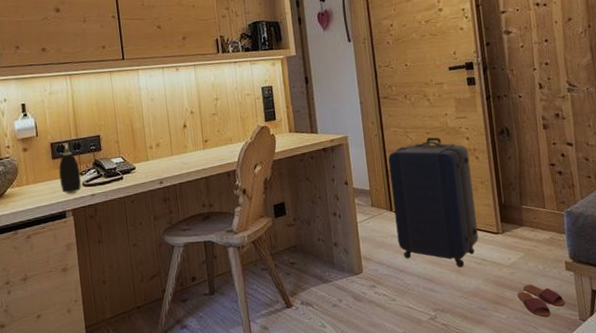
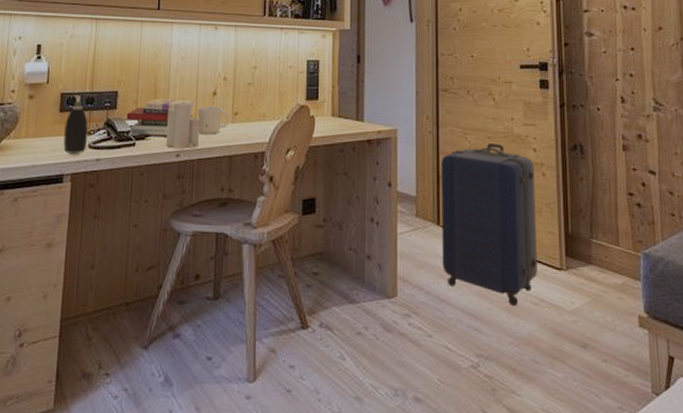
books: none [111,134,169,170] -> present [126,98,195,137]
candle: none [146,134,178,178] -> present [165,99,201,149]
mug: none [172,137,202,162] -> present [197,107,230,134]
slippers: present [517,284,565,317] -> none [578,338,636,382]

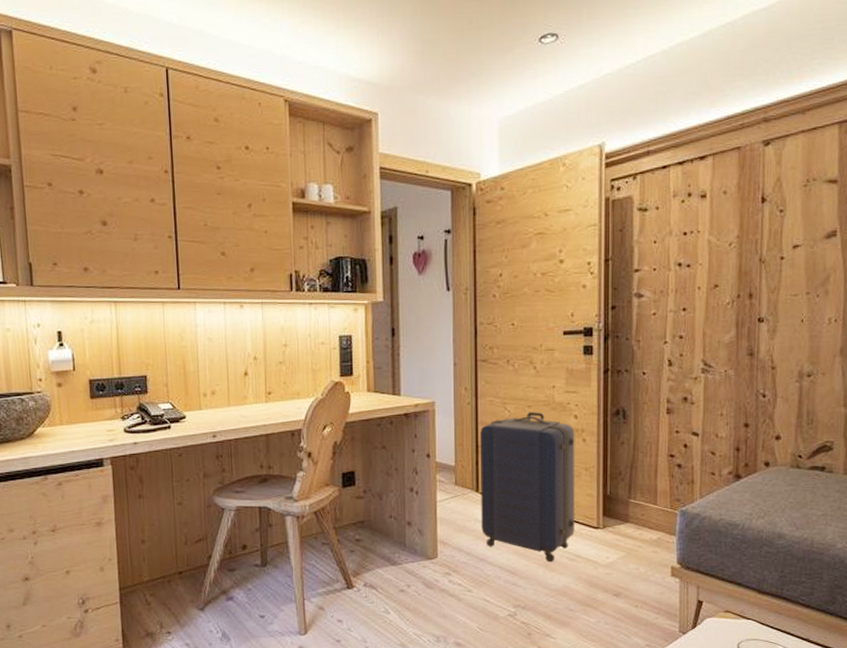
soap dispenser: present [63,95,89,153] -> none [96,381,123,438]
books: present [126,98,195,137] -> none [158,380,227,419]
candle: present [165,99,201,149] -> none [200,380,234,430]
mug: present [197,107,230,134] -> none [229,387,264,414]

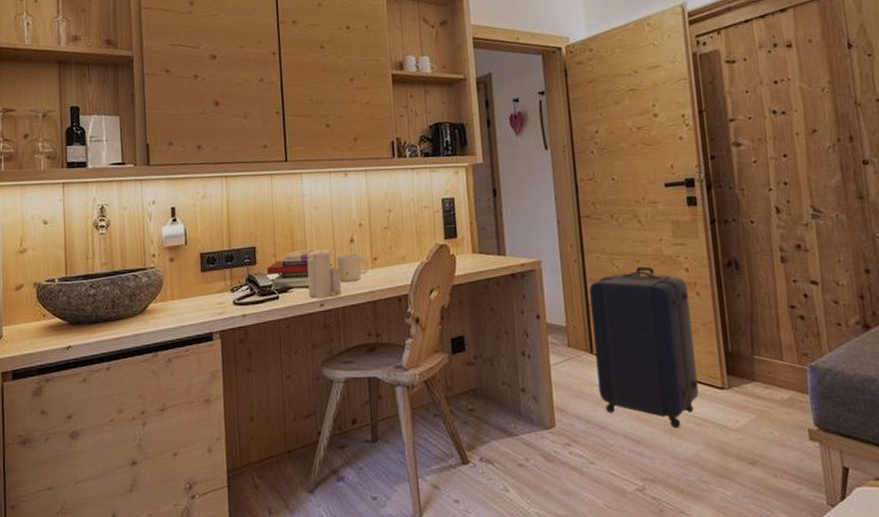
books: none [158,380,227,419] -> present [266,249,333,289]
candle: none [200,380,234,430] -> present [307,248,341,299]
mug: none [229,387,264,414] -> present [336,253,370,282]

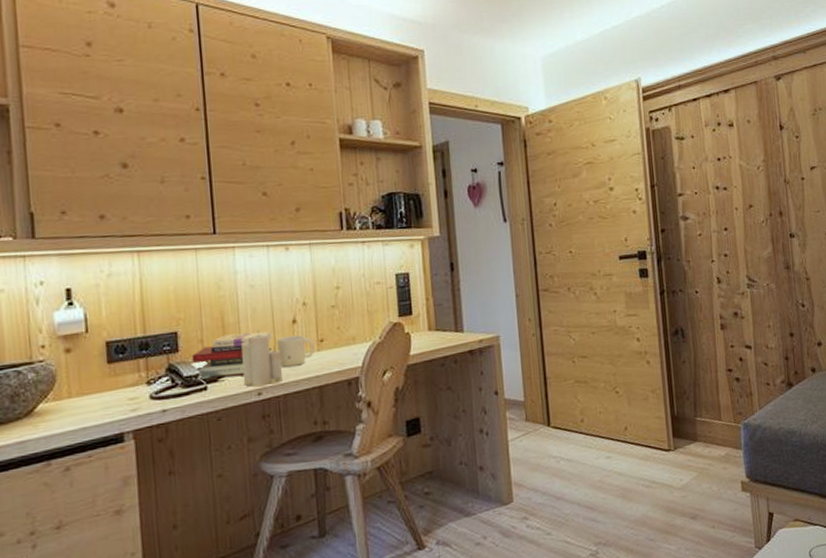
suitcase: present [589,266,699,429] -> none [547,337,648,493]

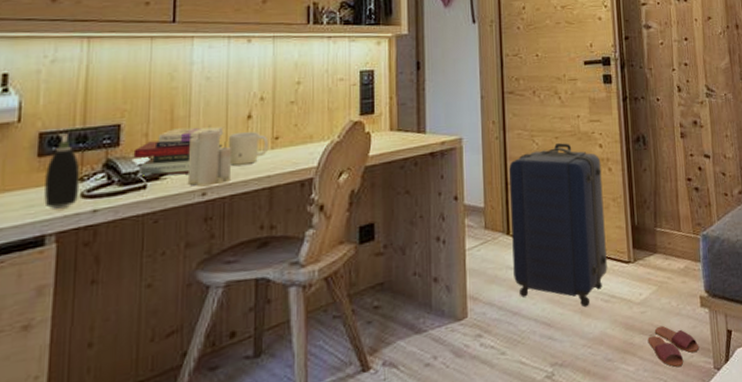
soap dispenser: none [115,341,149,409] -> present [44,133,81,208]
suitcase: none [547,337,648,493] -> present [509,143,607,308]
slippers: none [689,508,741,546] -> present [647,325,699,367]

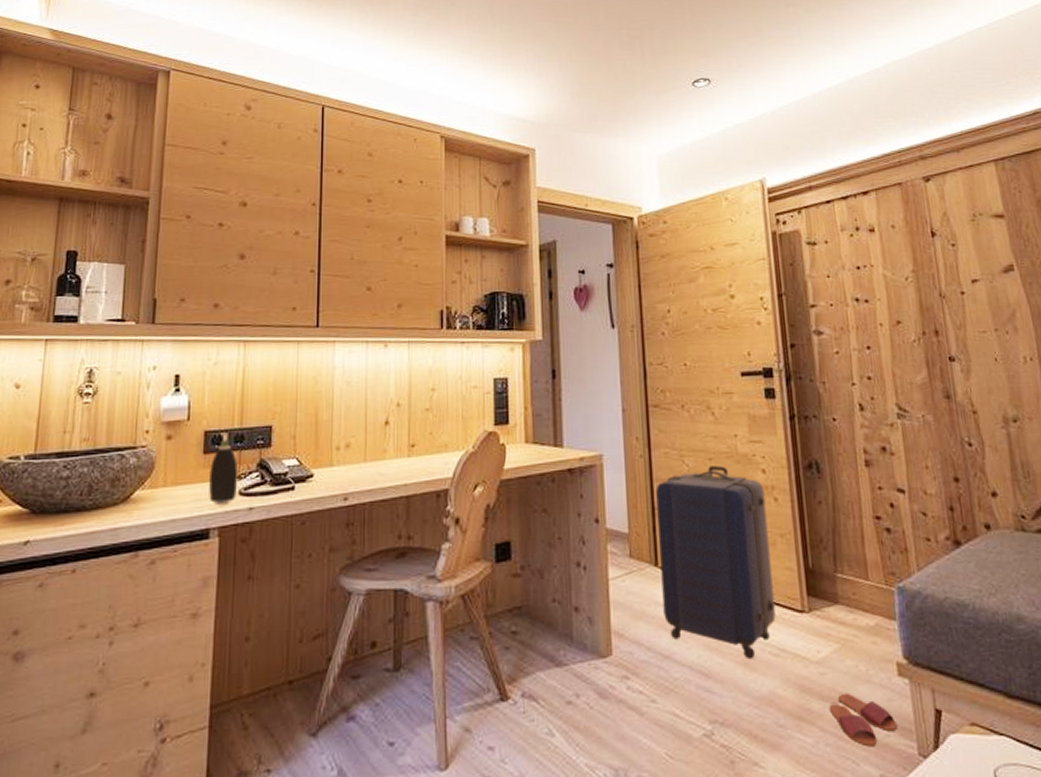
books: present [133,127,225,176] -> none [283,431,364,478]
candle: present [187,126,232,187] -> none [330,431,371,492]
mug: present [227,132,269,166] -> none [367,438,406,472]

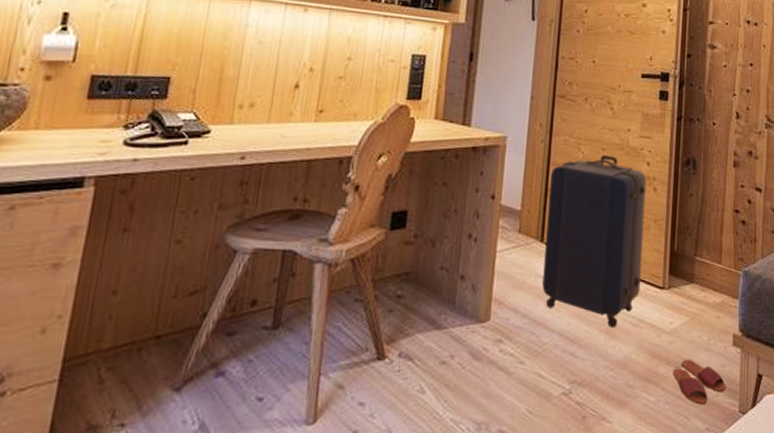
soap dispenser: present [208,432,239,503] -> none [88,79,127,152]

